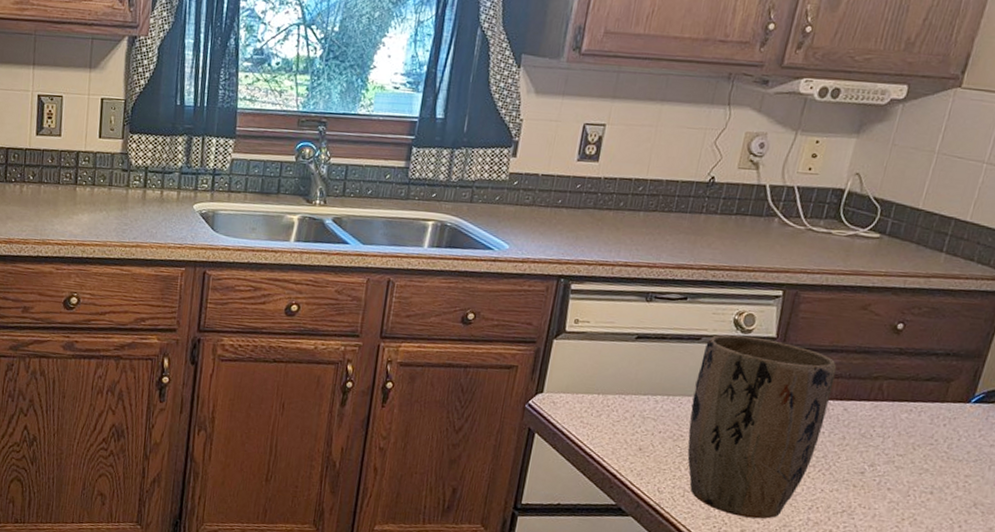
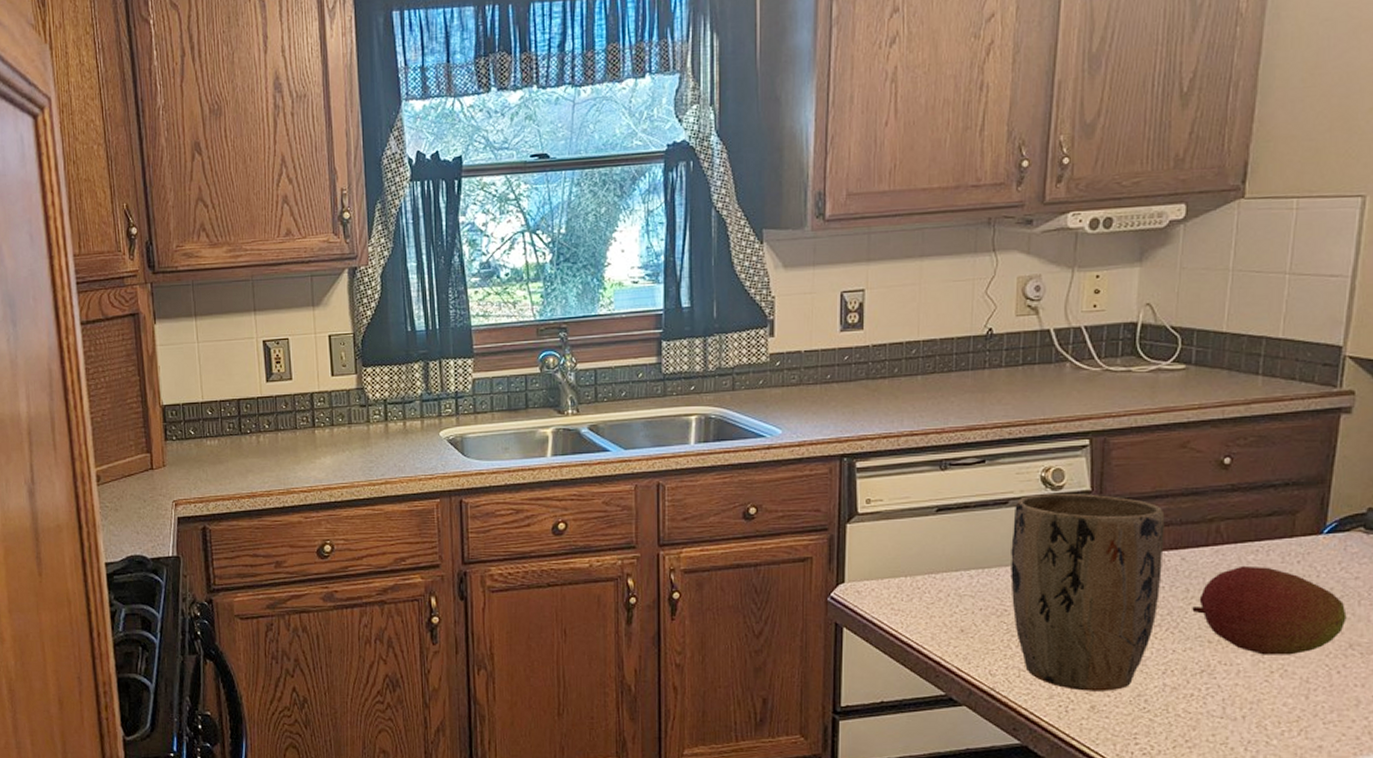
fruit: none [844,422,977,507] -> present [1192,565,1347,655]

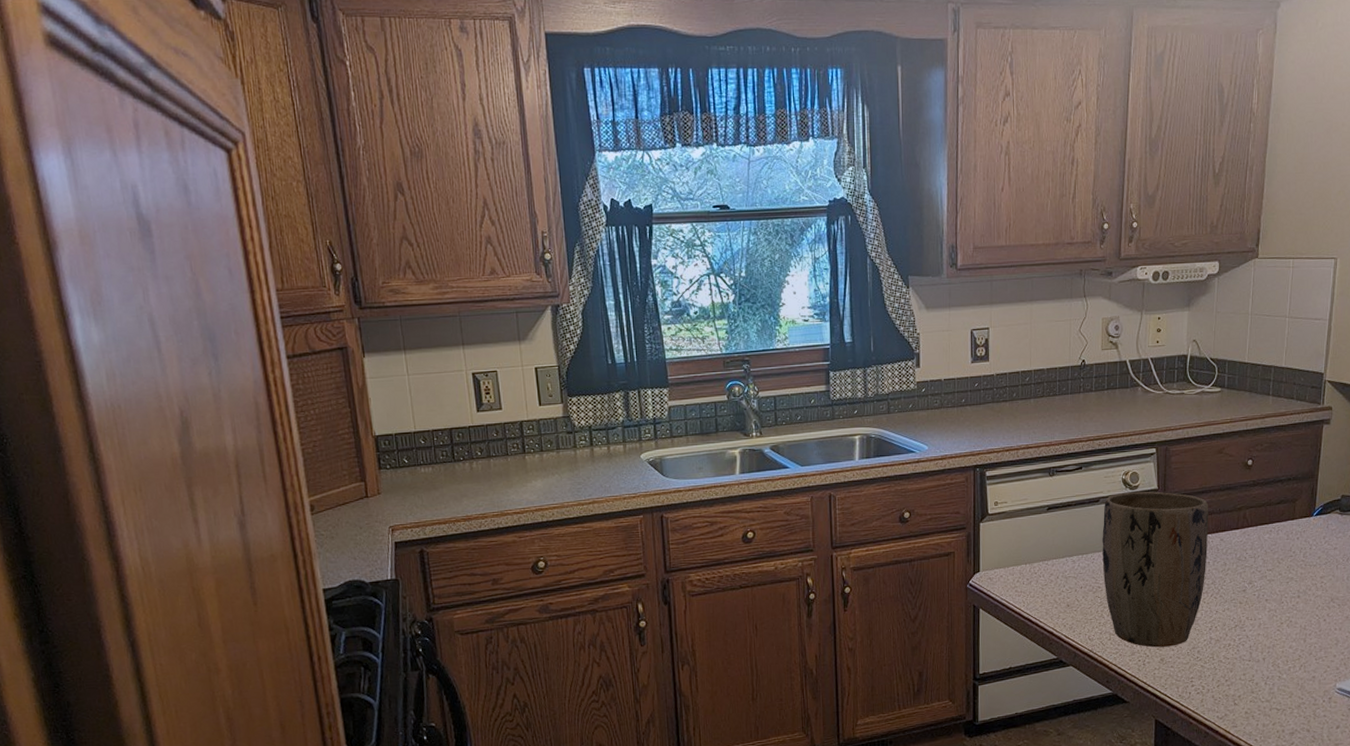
fruit: present [1192,565,1347,655] -> none [1228,543,1329,611]

